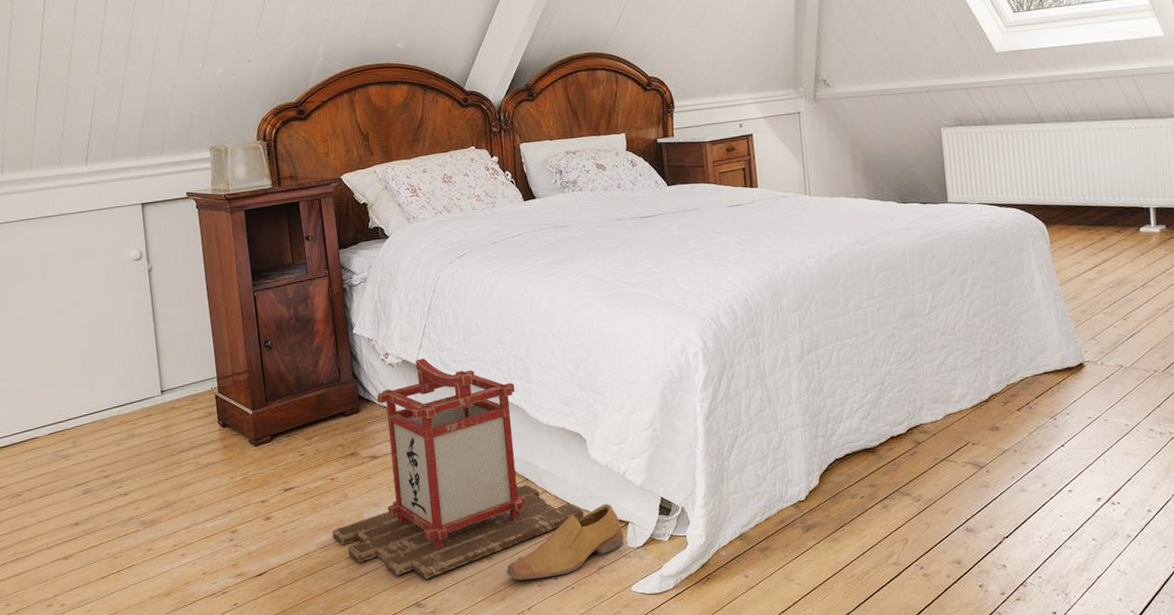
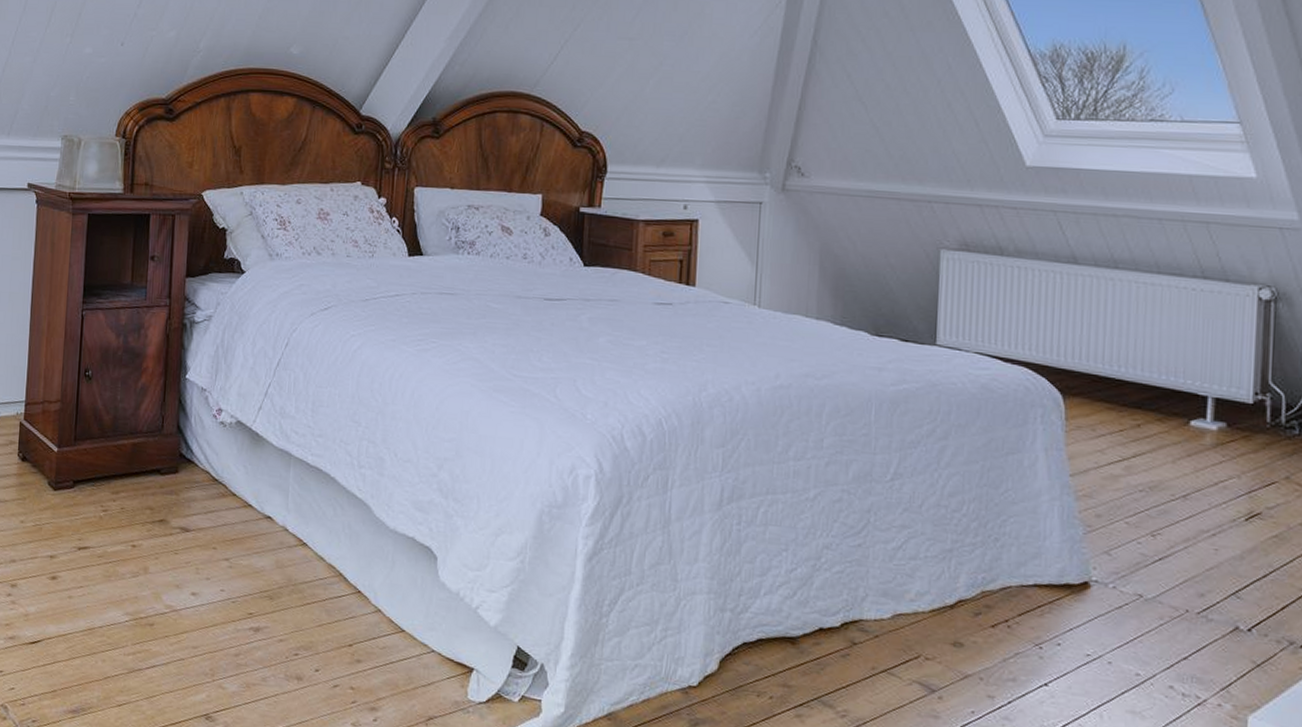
lantern: present [332,358,585,579] -> none [124,422,421,689]
shoe: present [506,504,624,580] -> none [316,640,464,718]

